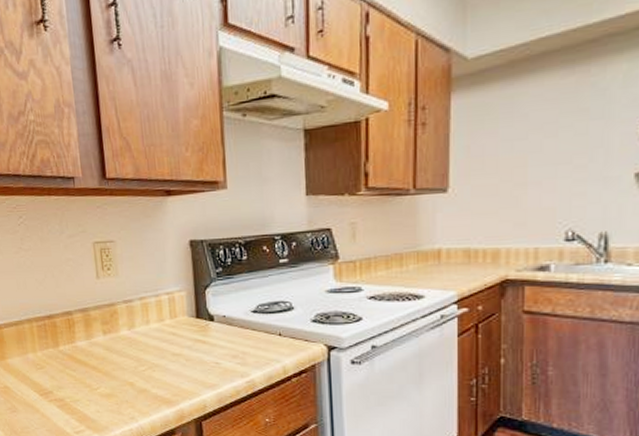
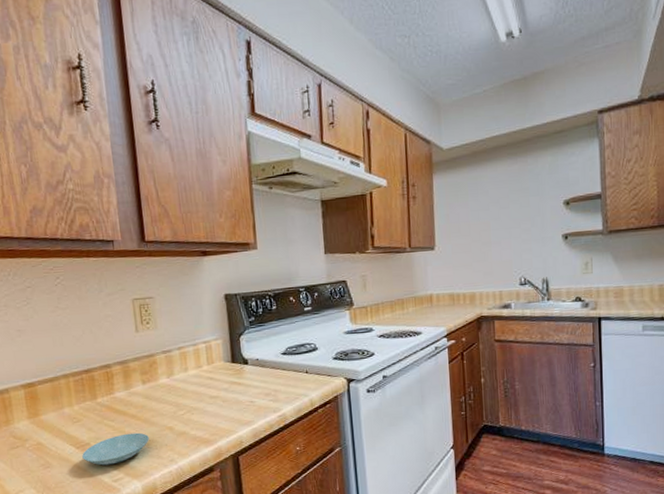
saucer: none [45,385,110,416] -> present [82,432,149,466]

